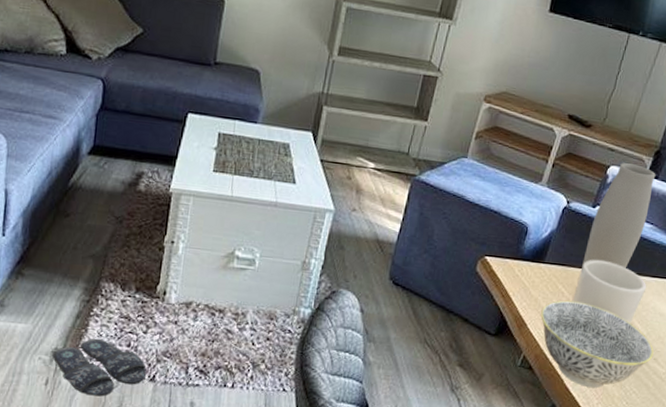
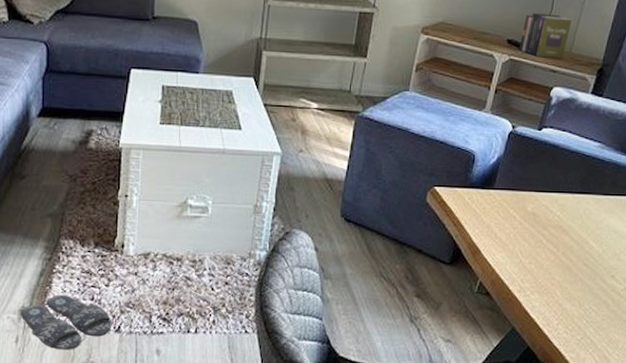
bowl: present [541,300,654,388] -> none [494,224,611,308]
mug: present [571,259,647,324] -> none [524,181,599,243]
books: none [579,91,634,138] -> present [518,13,572,58]
vase: present [582,163,656,268] -> none [532,83,600,191]

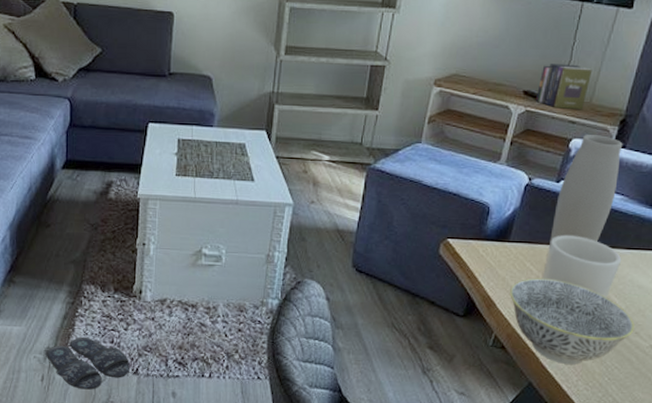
bowl: none [494,224,611,308] -> present [510,278,635,364]
mug: none [524,181,599,243] -> present [541,234,622,298]
vase: none [532,83,600,191] -> present [550,135,623,244]

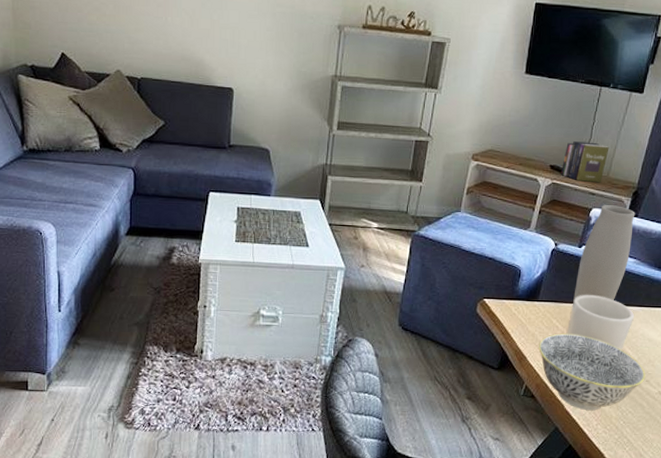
slippers: present [46,336,130,390] -> none [110,395,191,446]

